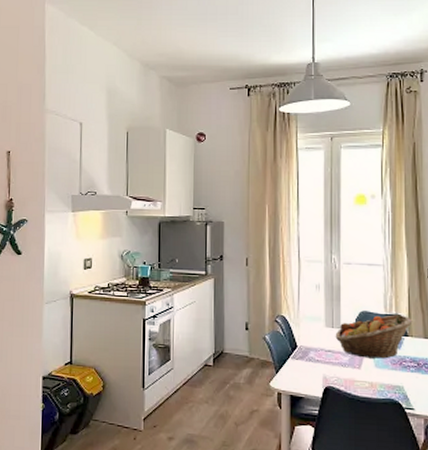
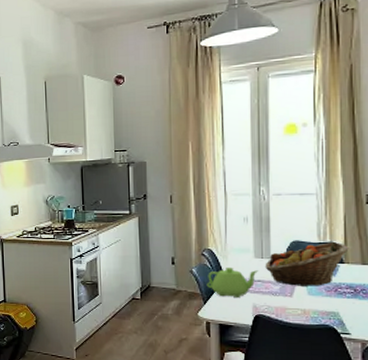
teapot: none [279,336,329,367] -> present [206,268,259,297]

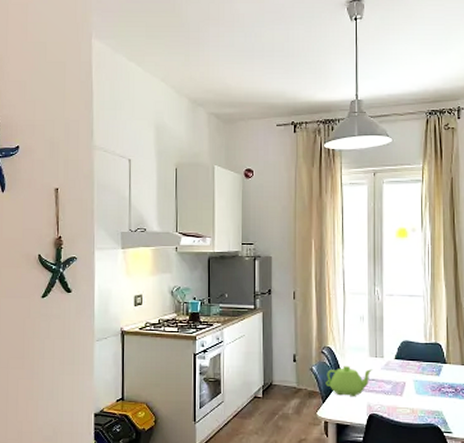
fruit basket: present [265,242,349,286] -> none [378,343,451,386]

